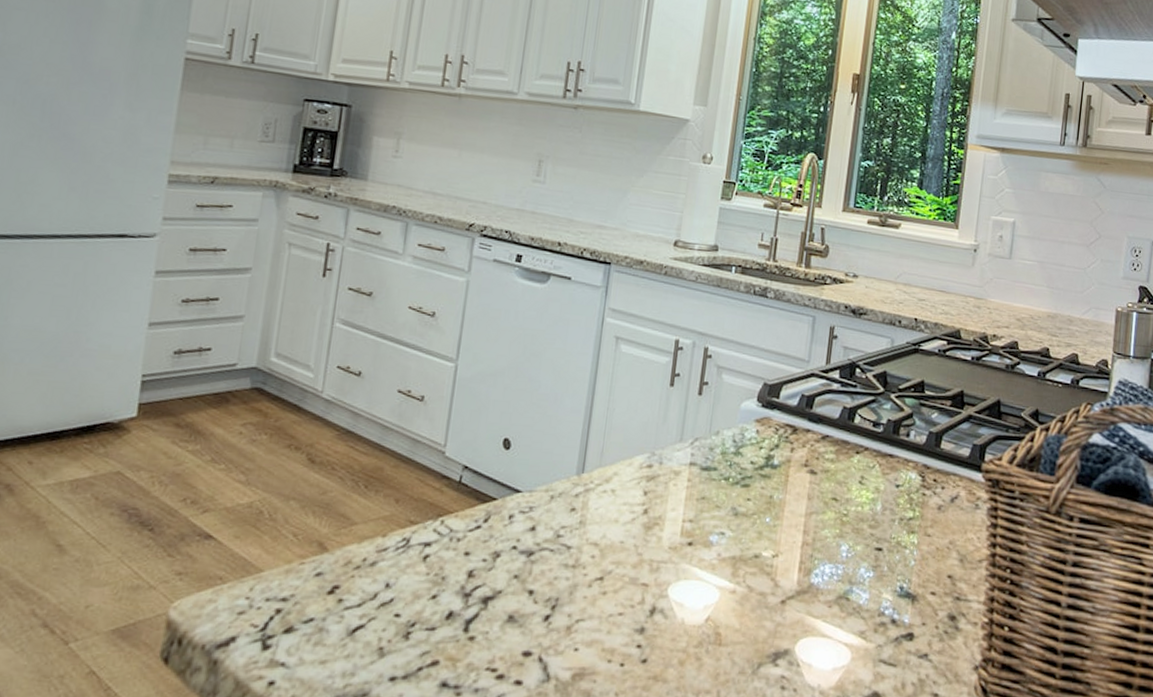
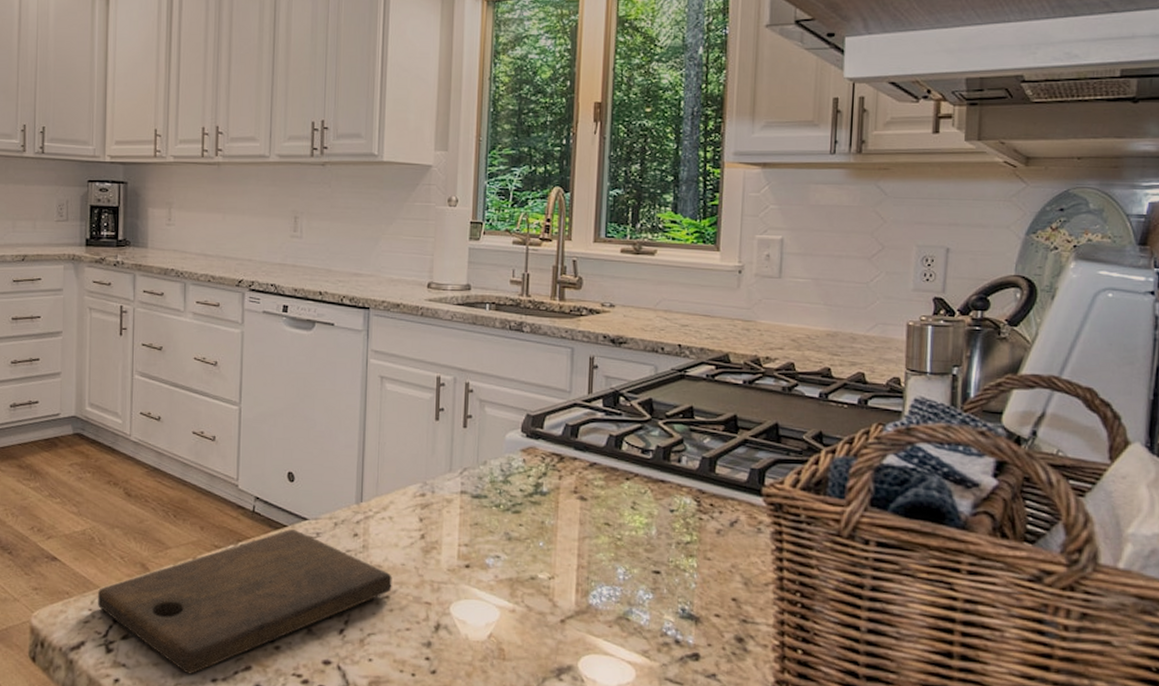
cutting board: none [258,503,609,673] -> present [98,529,392,674]

